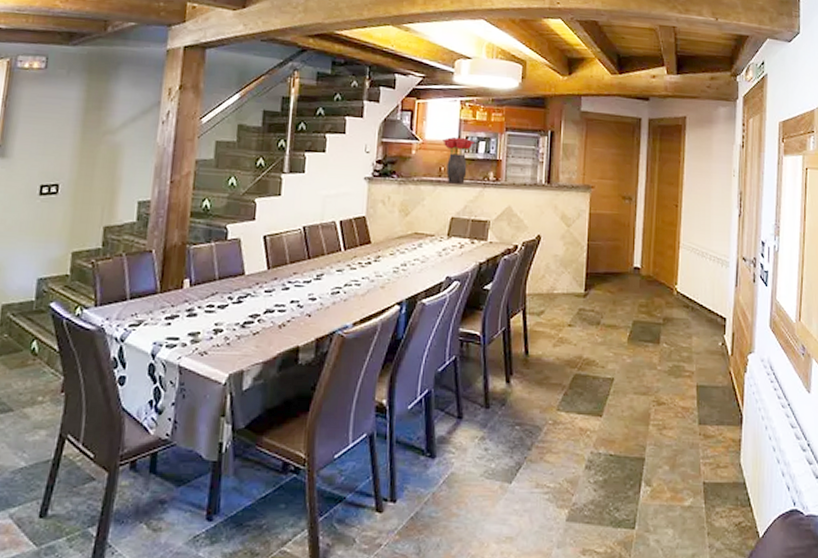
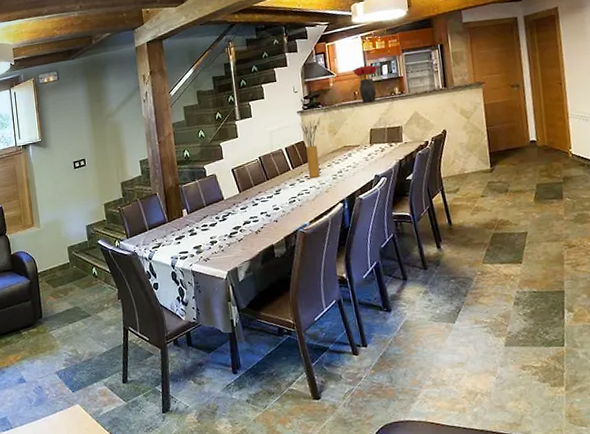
vase: none [363,190,392,266] -> present [300,117,320,178]

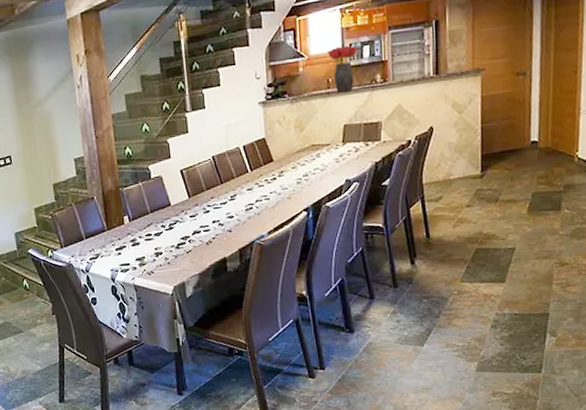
vase: present [300,117,320,178] -> none [261,109,286,182]

